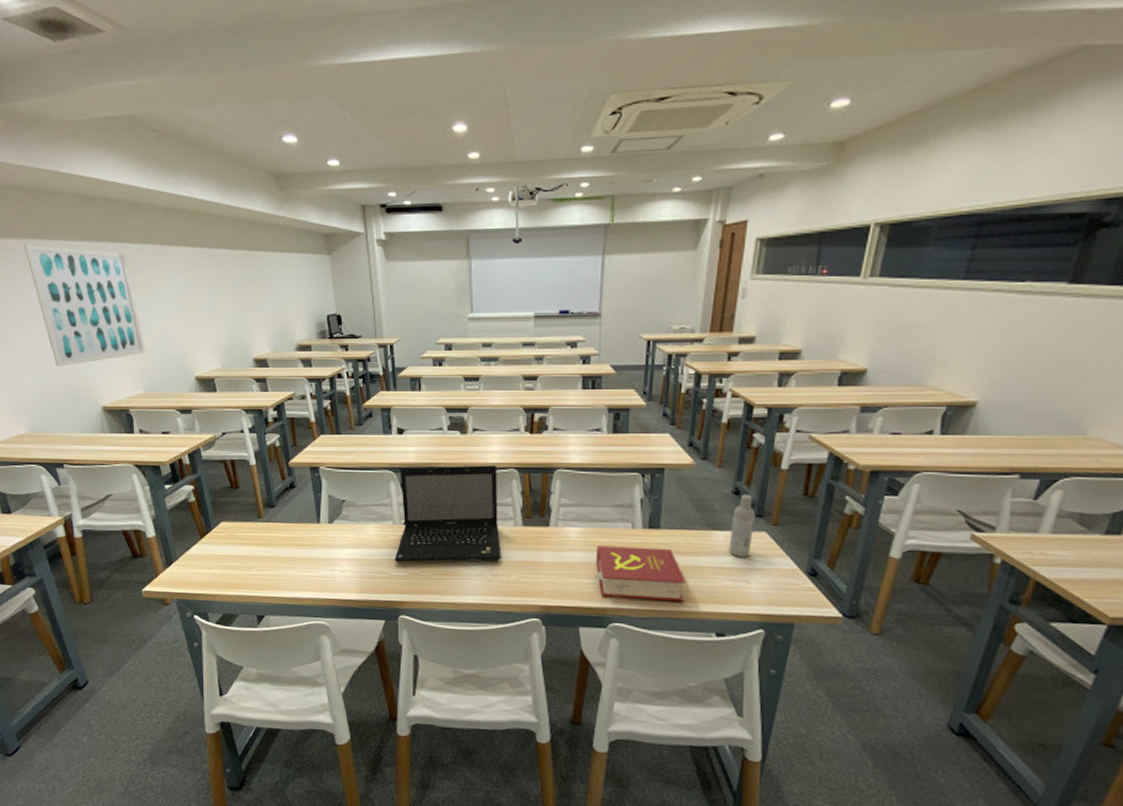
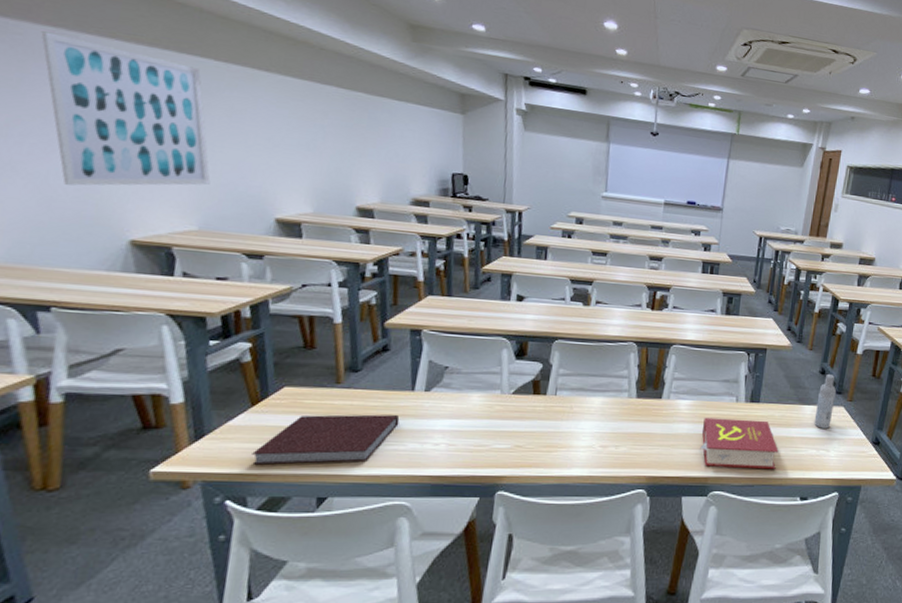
notebook: none [206,544,311,588] -> present [252,414,400,465]
laptop: present [395,465,502,563] -> none [498,335,617,435]

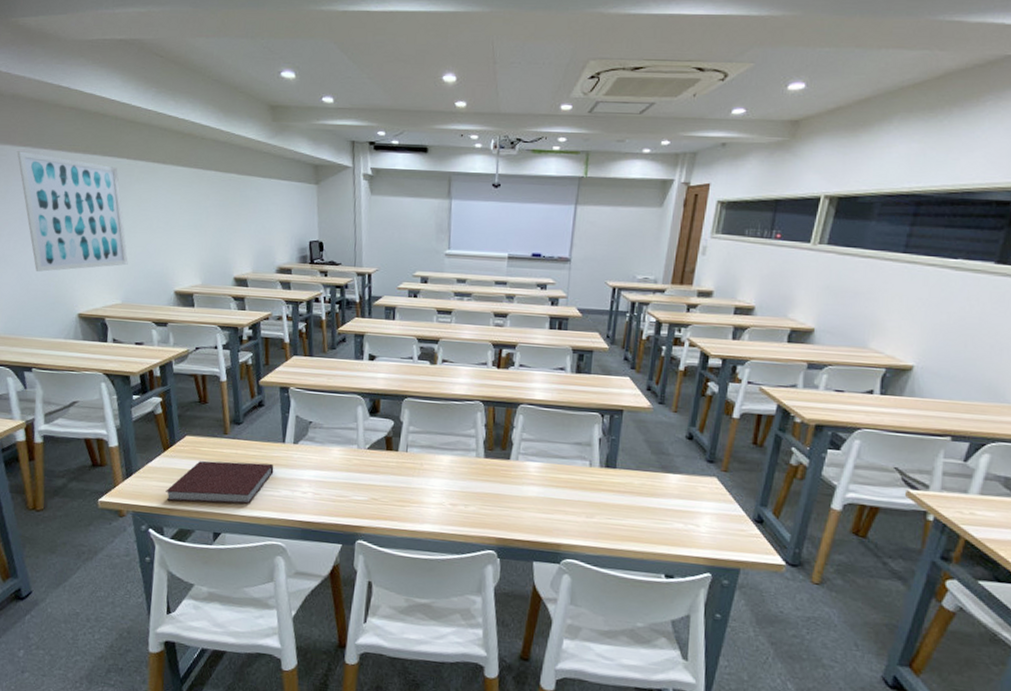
book: present [700,417,779,470] -> none [551,481,639,542]
bottle: present [814,373,836,429] -> none [680,439,707,501]

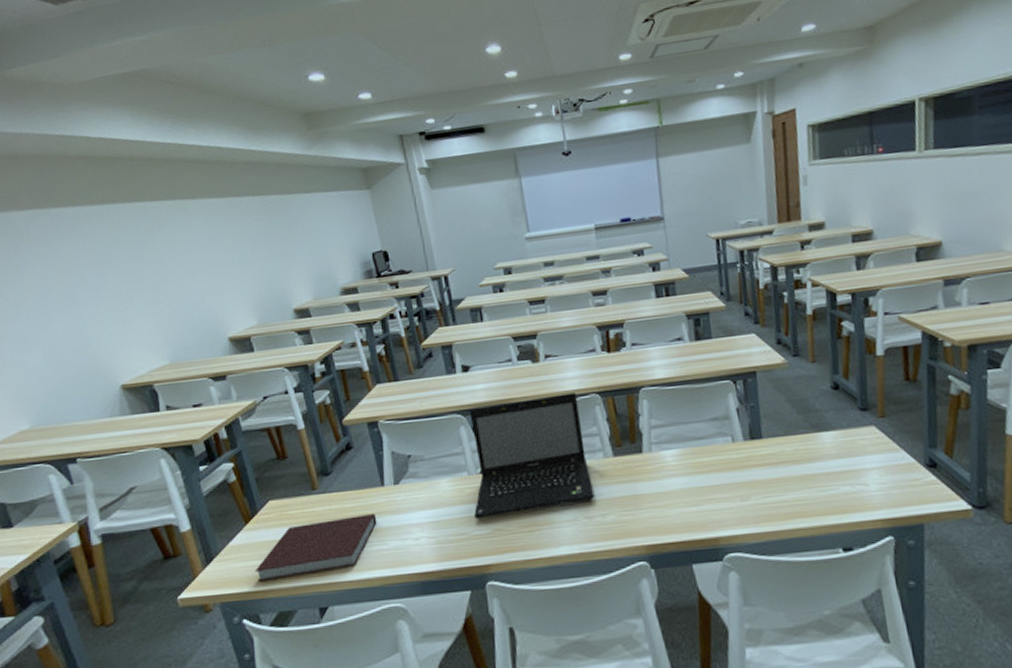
wall art: present [17,151,128,272] -> none [24,212,170,346]
laptop: none [356,393,463,491] -> present [469,393,595,520]

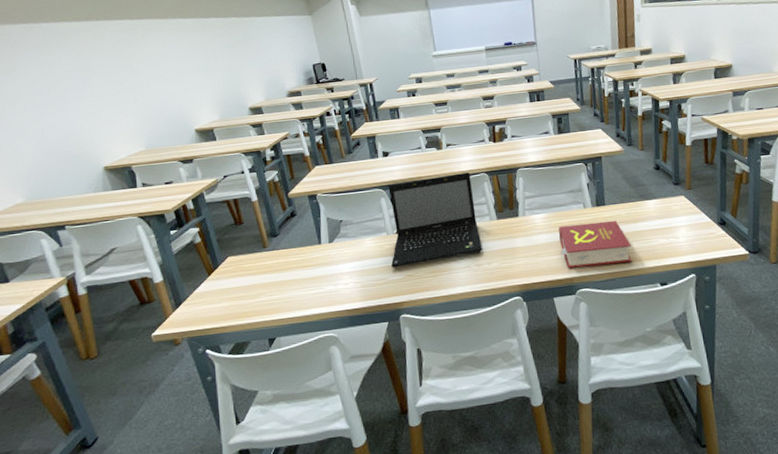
notebook: present [255,513,377,581] -> none [216,265,315,320]
book: none [697,459,802,525] -> present [558,220,632,269]

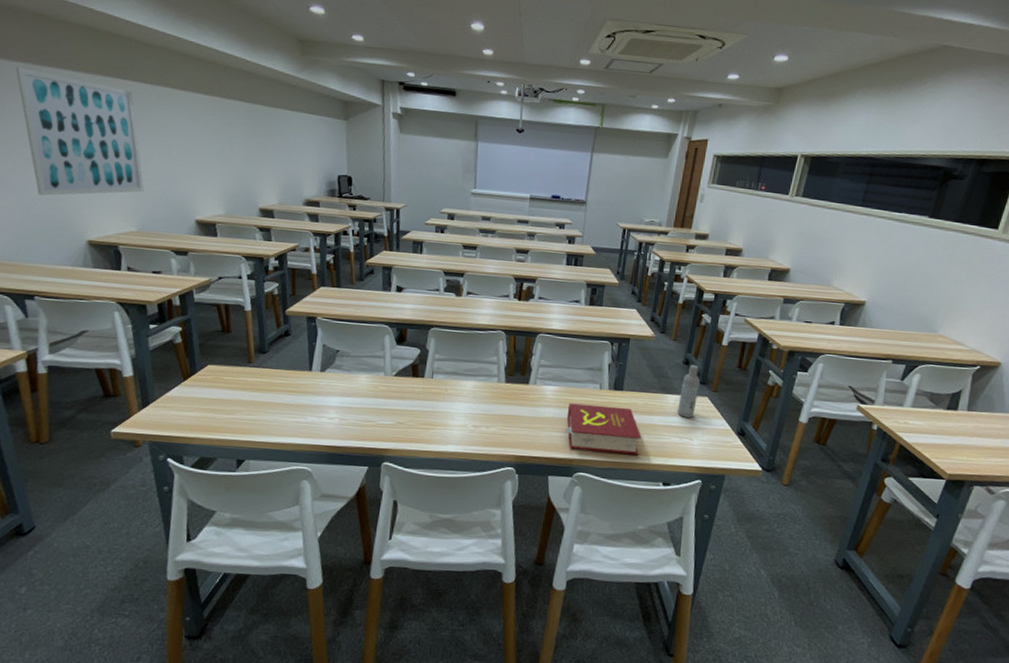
wall art: none [18,28,146,136] -> present [15,67,145,196]
laptop: present [388,172,483,269] -> none [383,323,487,413]
bottle: none [657,168,675,219] -> present [677,364,700,418]

